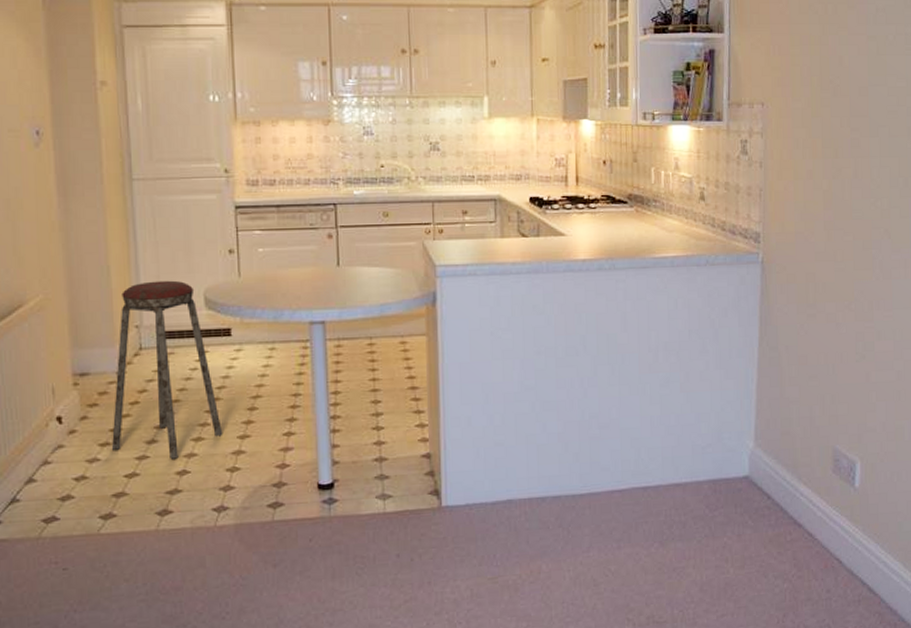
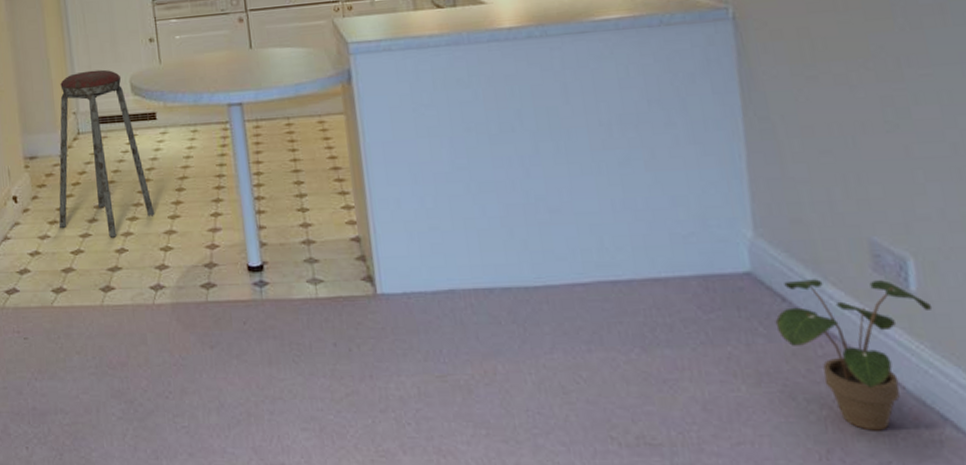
potted plant: none [761,479,868,597] -> present [775,279,933,431]

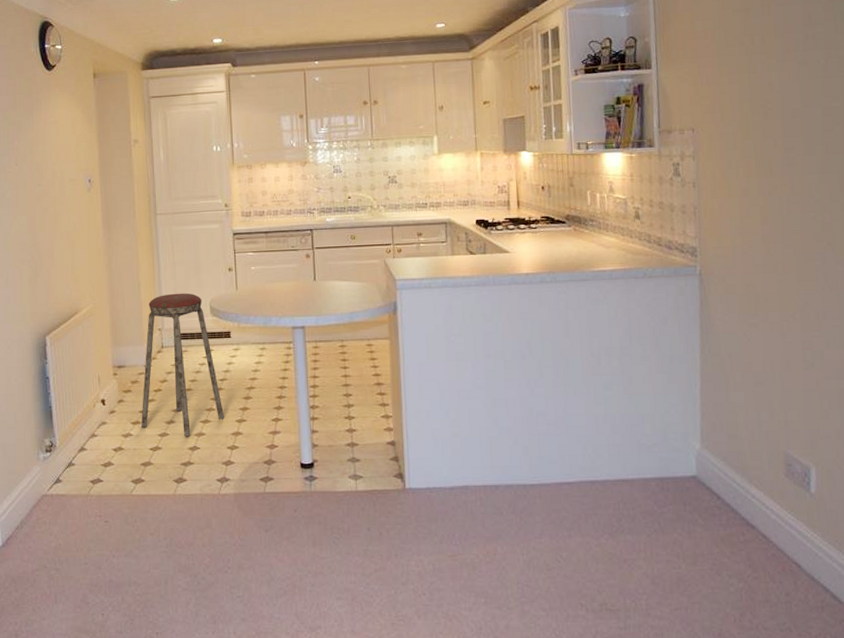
potted plant: present [775,279,933,431] -> none [711,482,826,599]

